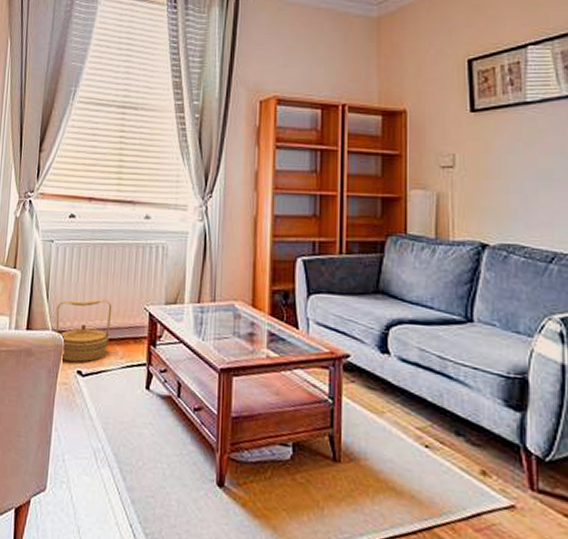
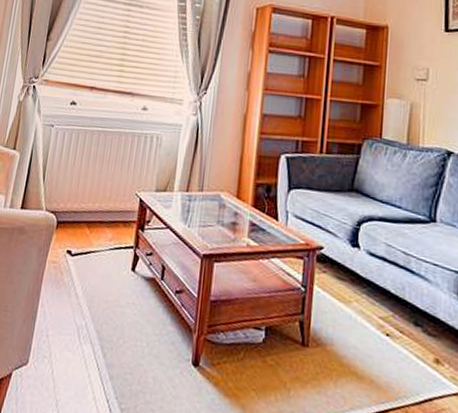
basket: present [56,299,112,362] -> none [50,183,105,242]

